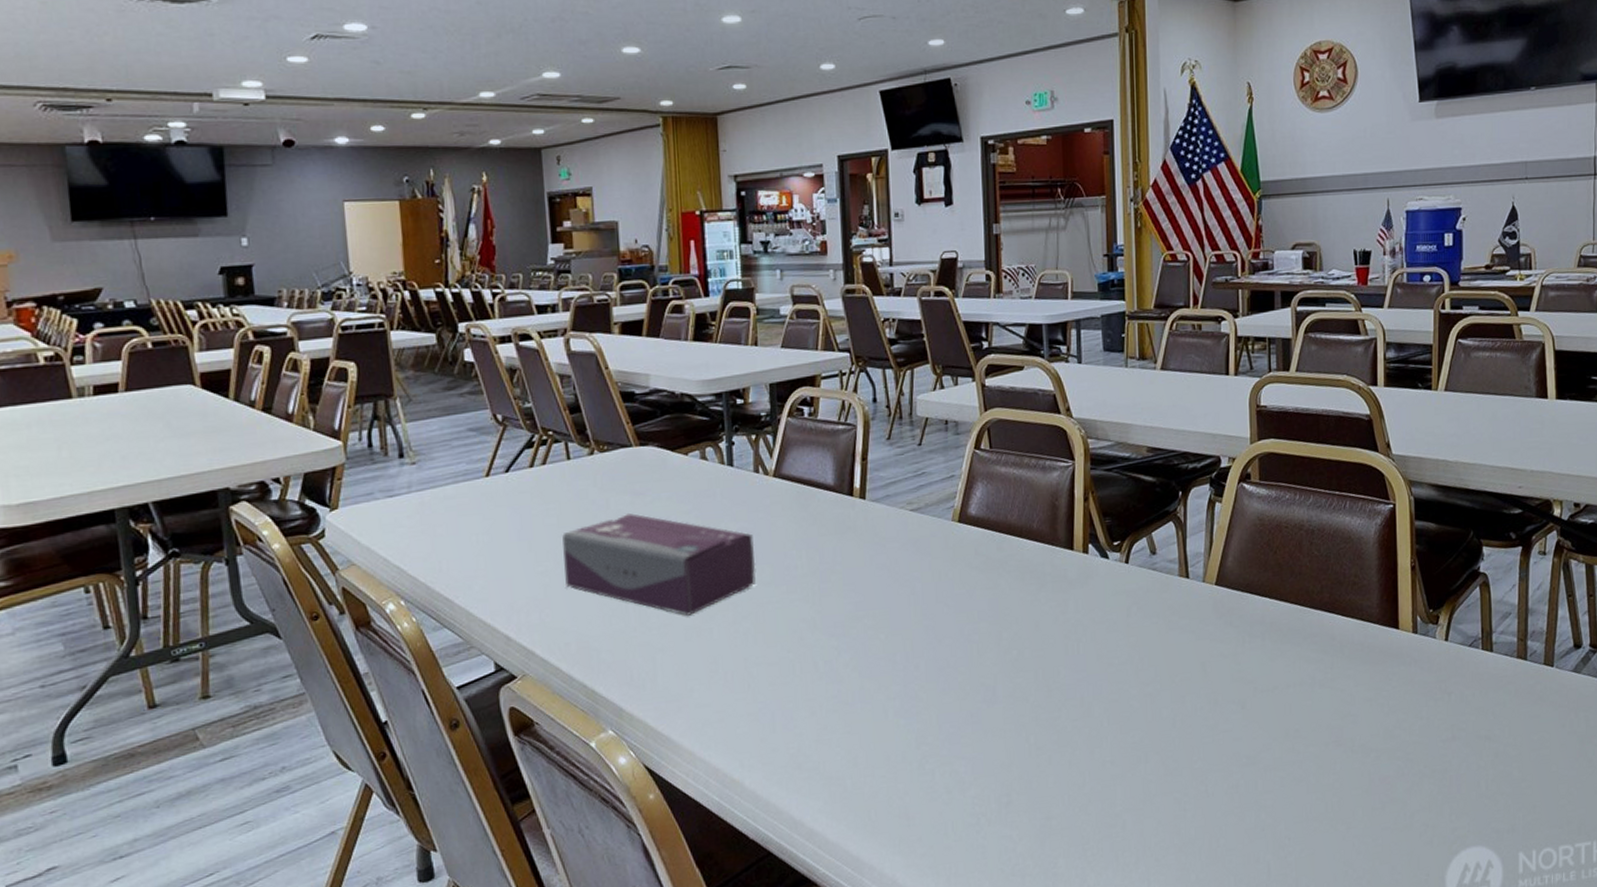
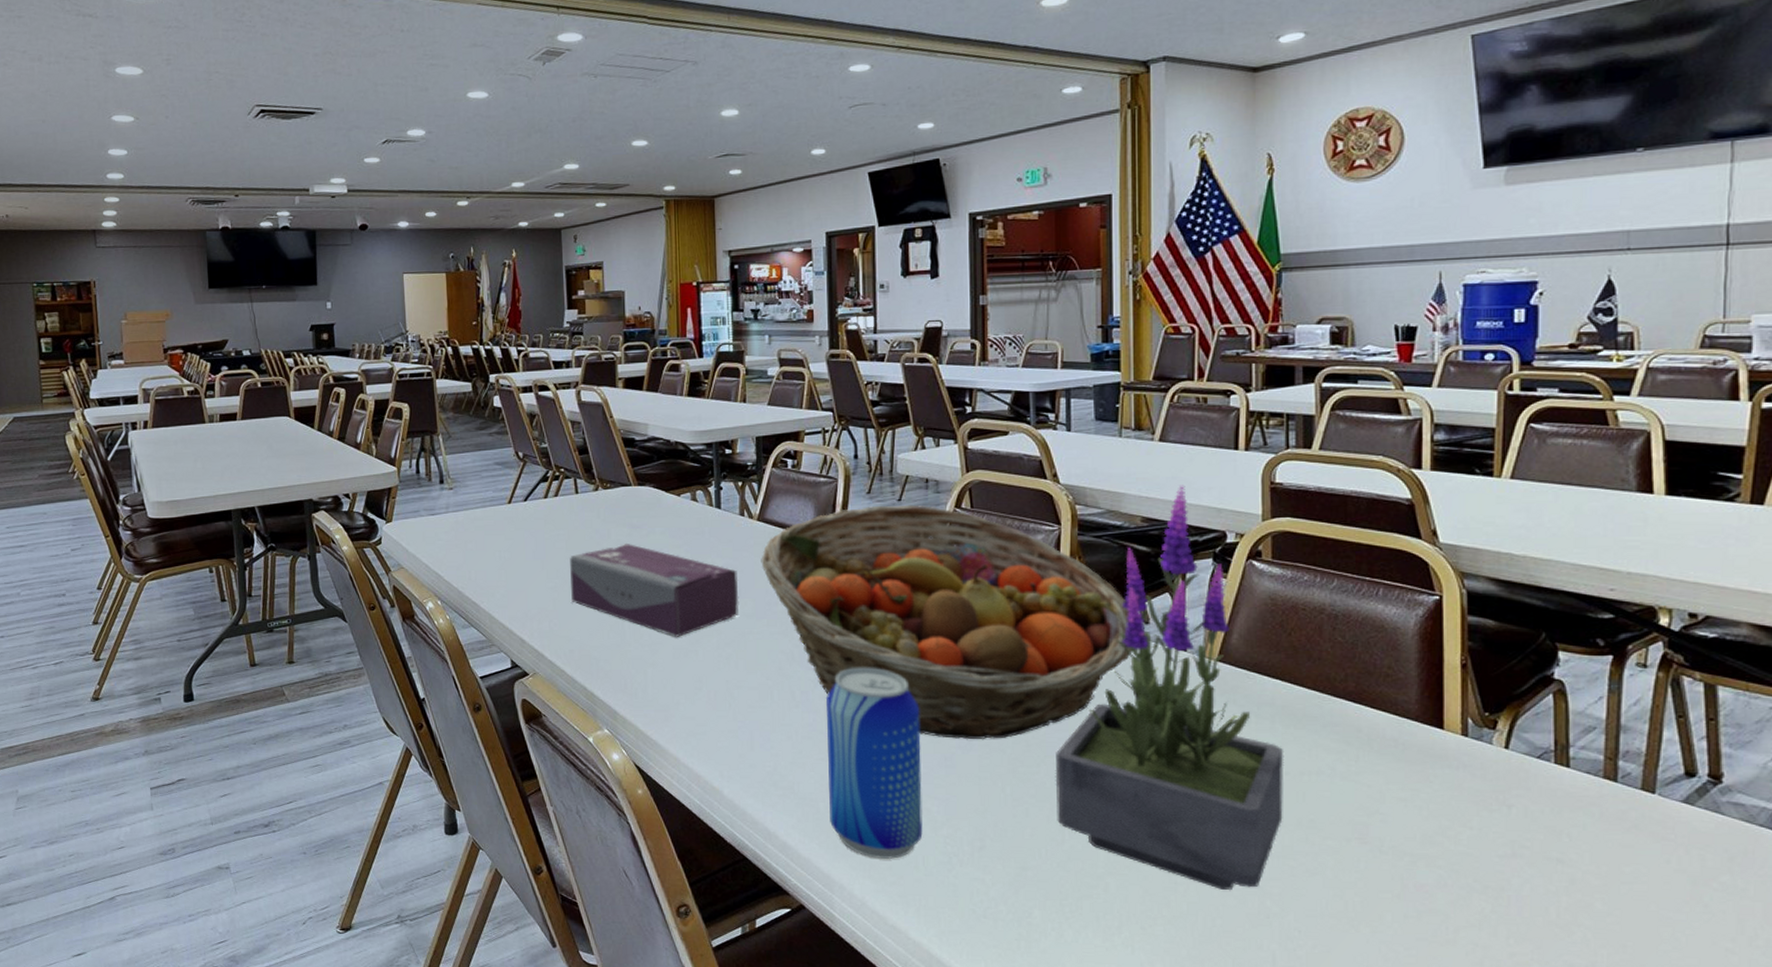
fruit basket: none [778,448,1141,693] -> present [761,504,1132,740]
beer can: none [850,627,951,832] -> present [825,667,923,859]
potted plant: none [1075,412,1274,810] -> present [1055,485,1284,890]

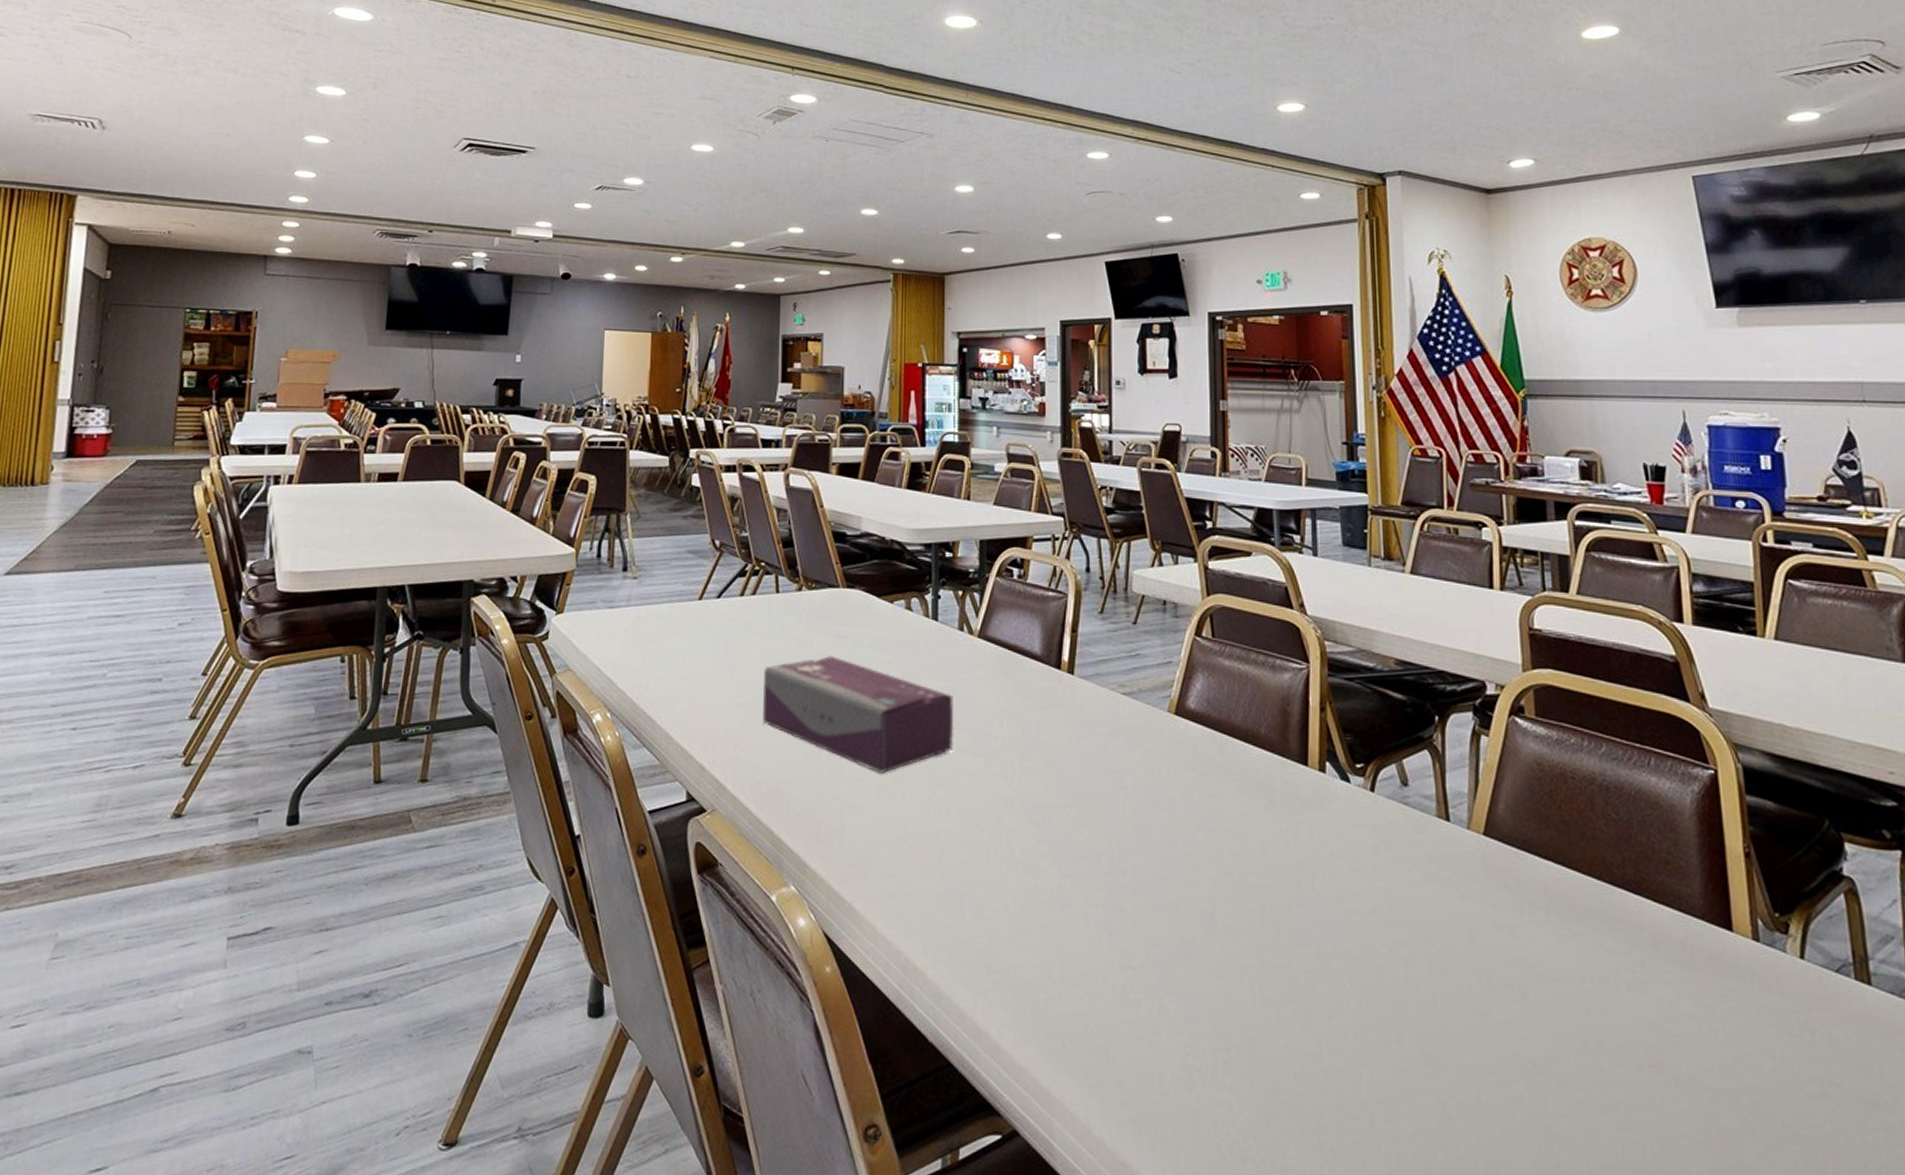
fruit basket: present [761,504,1132,740] -> none [980,628,1390,921]
beer can: present [825,667,923,859] -> none [1049,821,1159,1072]
potted plant: present [1055,485,1284,890] -> none [1309,625,1567,1128]

